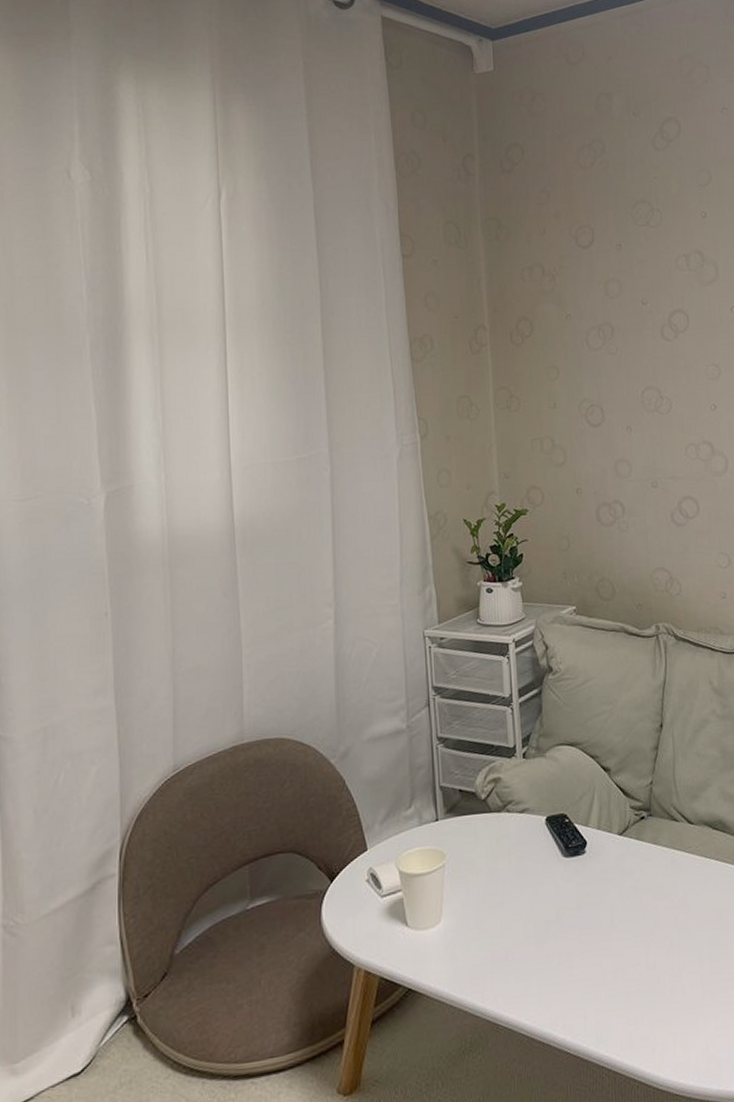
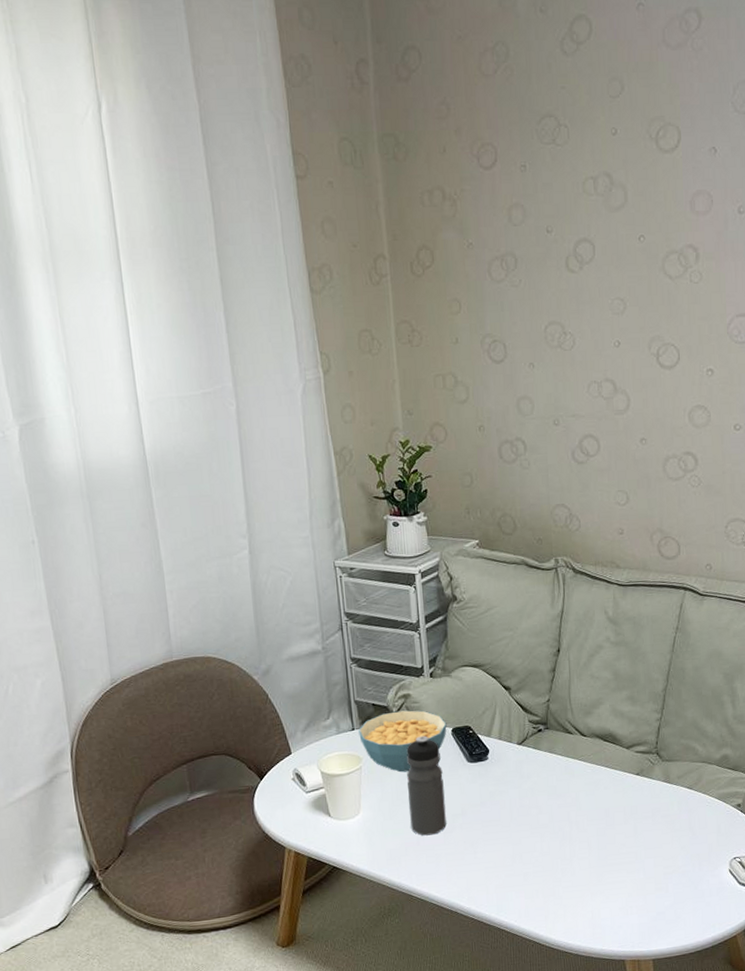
cereal bowl: none [443,796,541,871] -> present [358,710,447,773]
water bottle: none [495,826,539,948] -> present [406,735,446,836]

